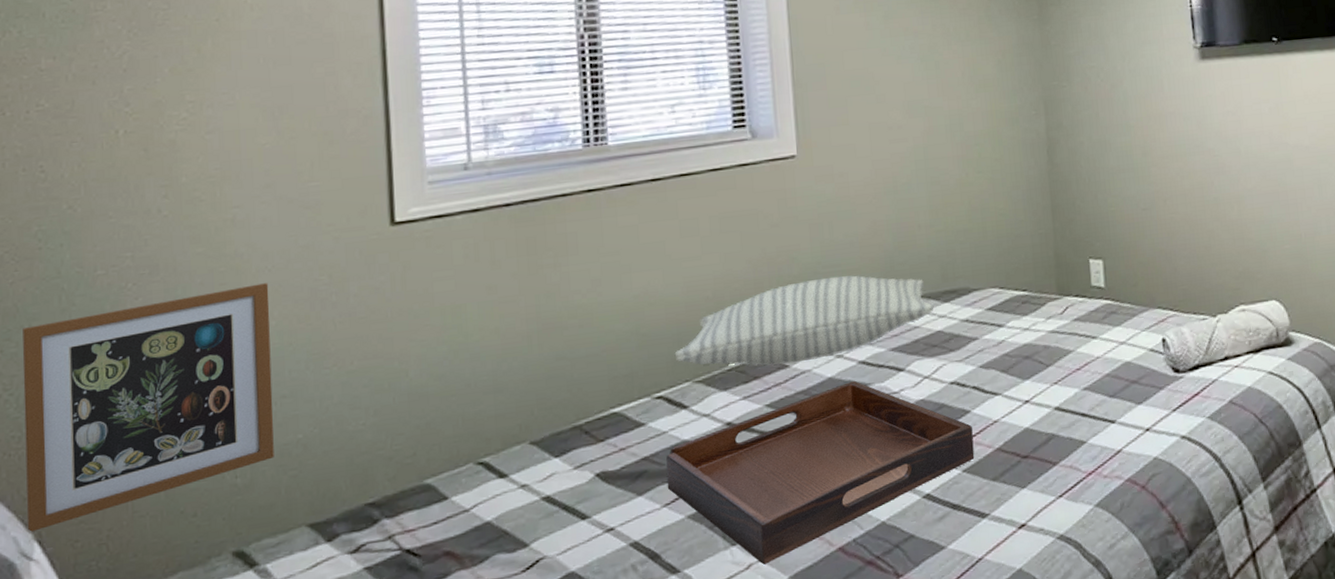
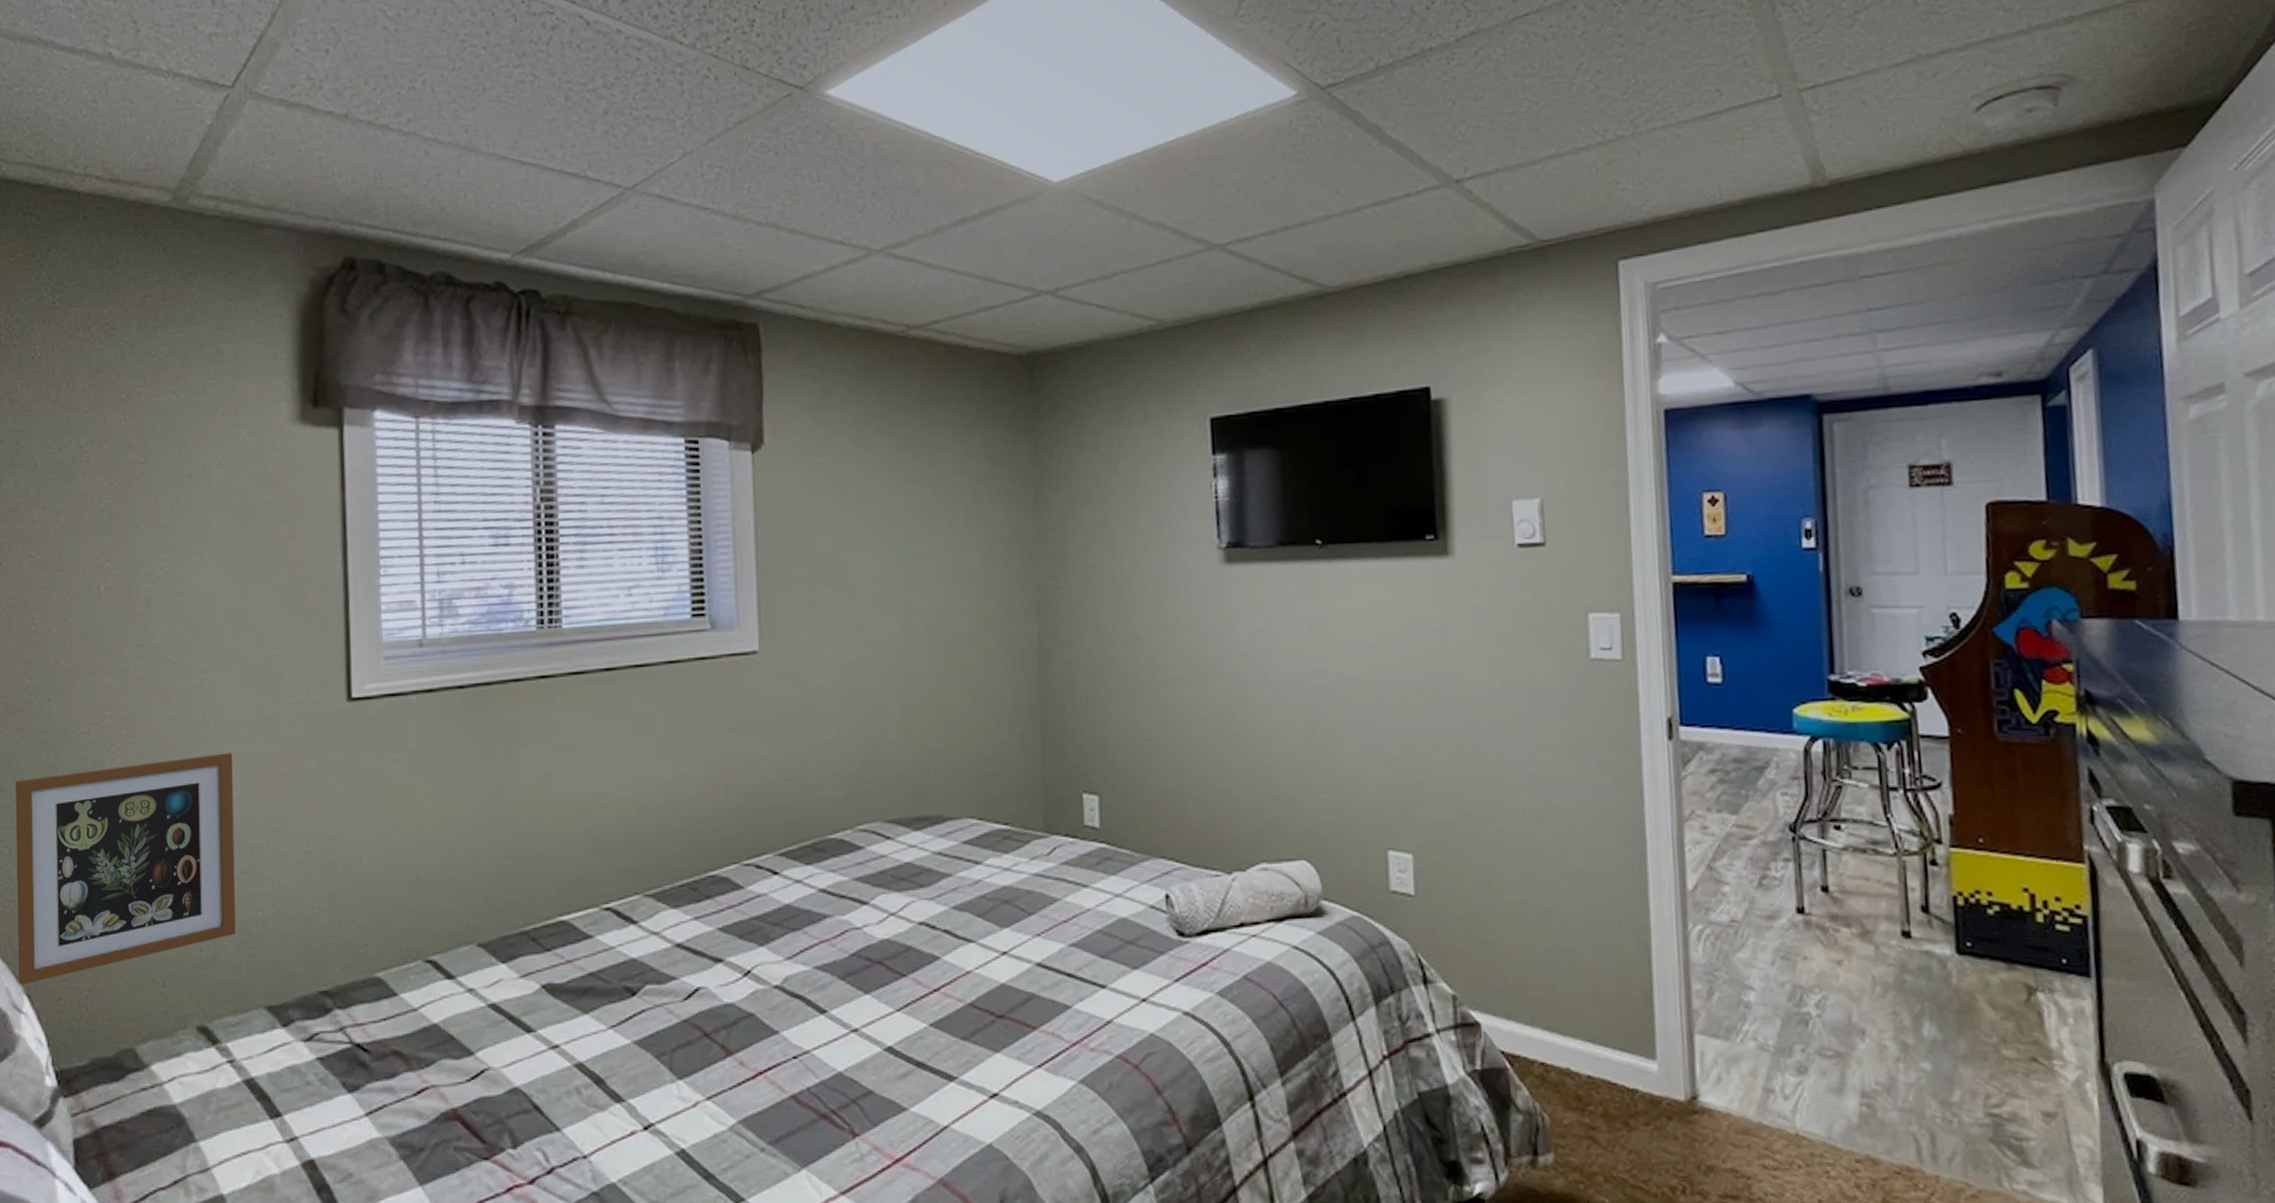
serving tray: present [666,380,975,565] -> none [613,910,943,1104]
pillow: present [674,275,934,366] -> none [624,790,904,886]

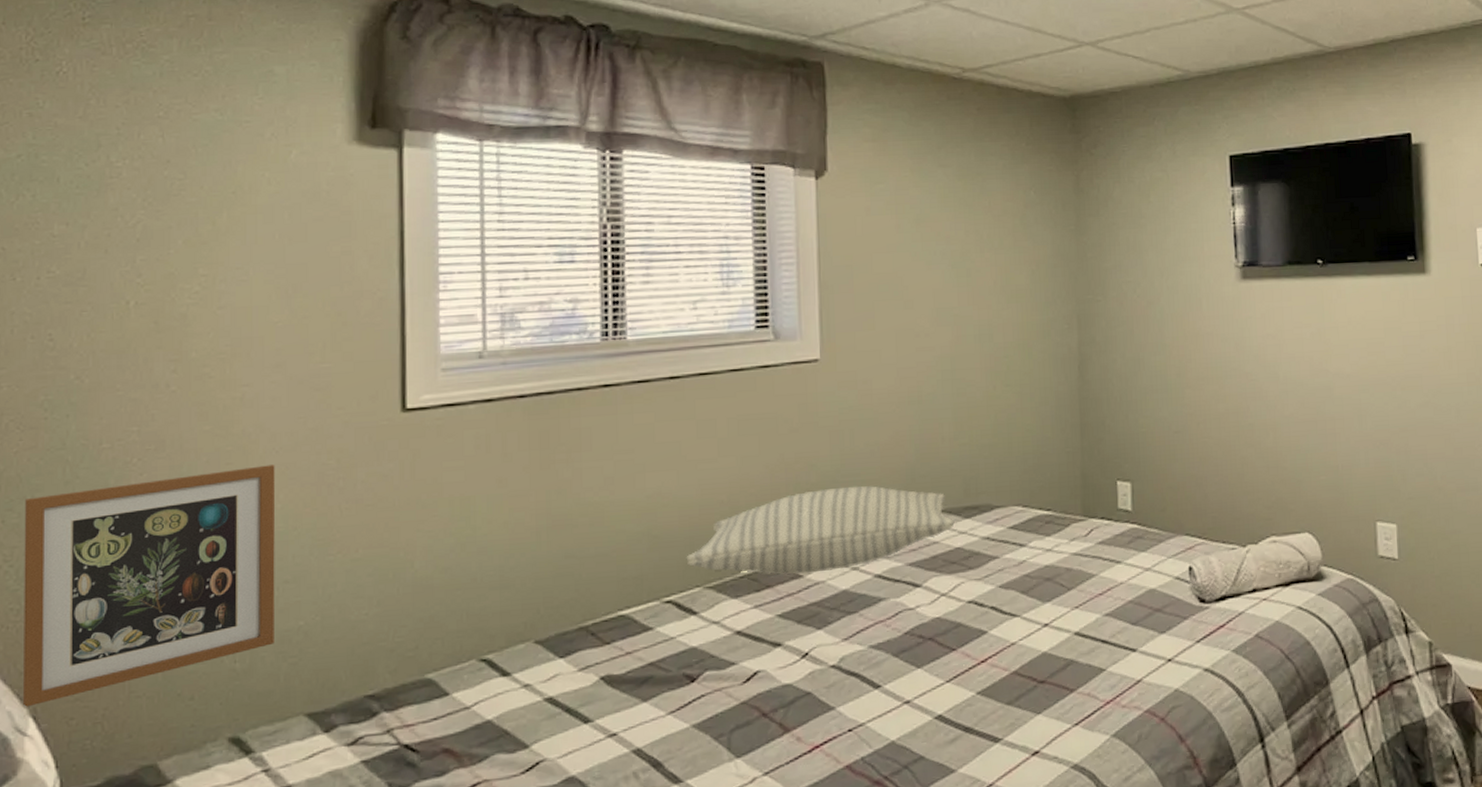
pillow: none [624,790,904,886] -> present [686,485,955,575]

